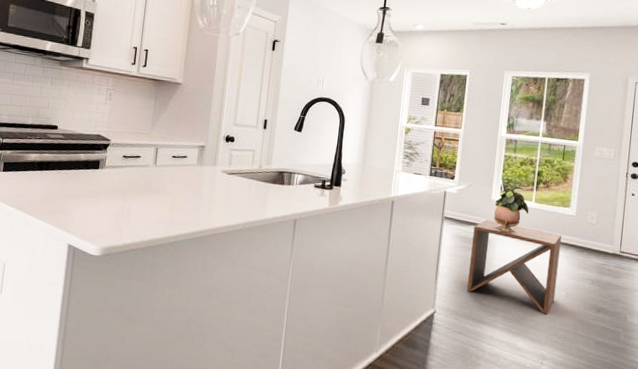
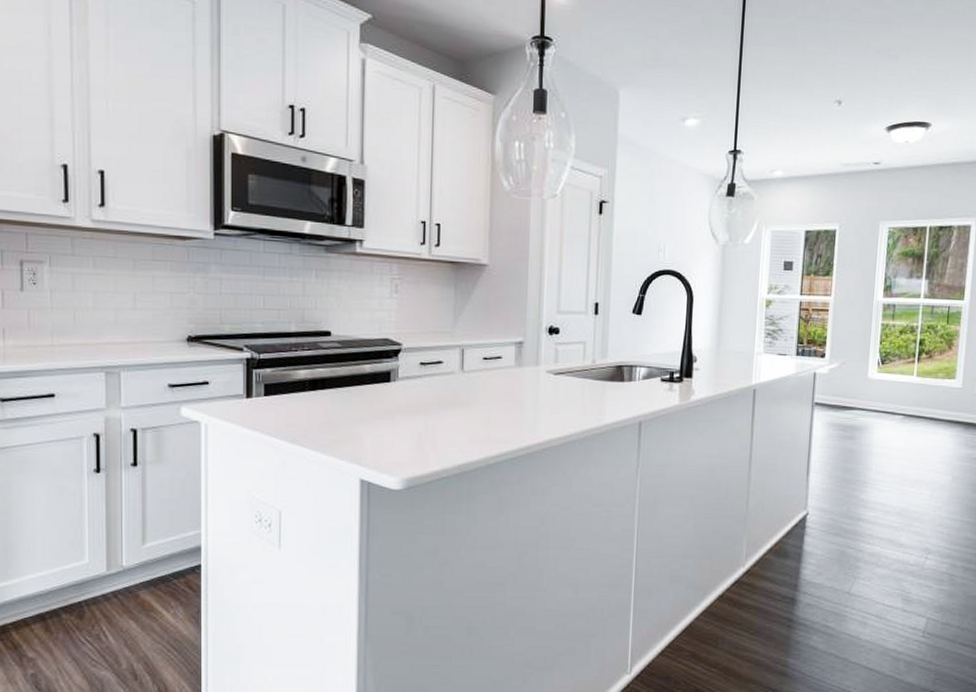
side table: present [466,219,561,315] -> none [842,400,946,504]
potted plant: present [494,184,529,233] -> none [871,357,911,414]

